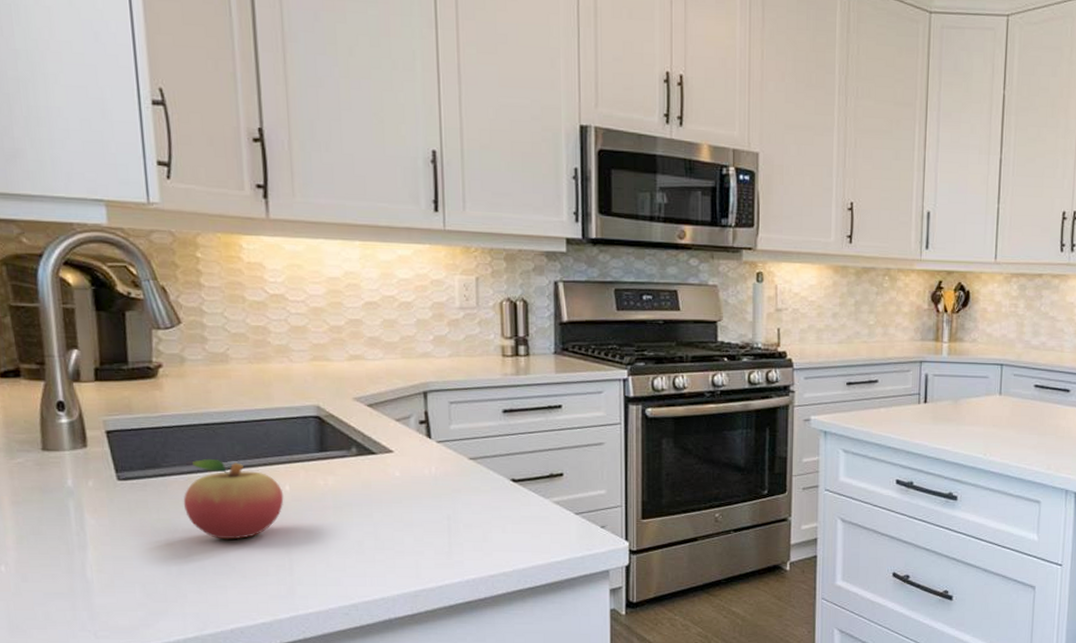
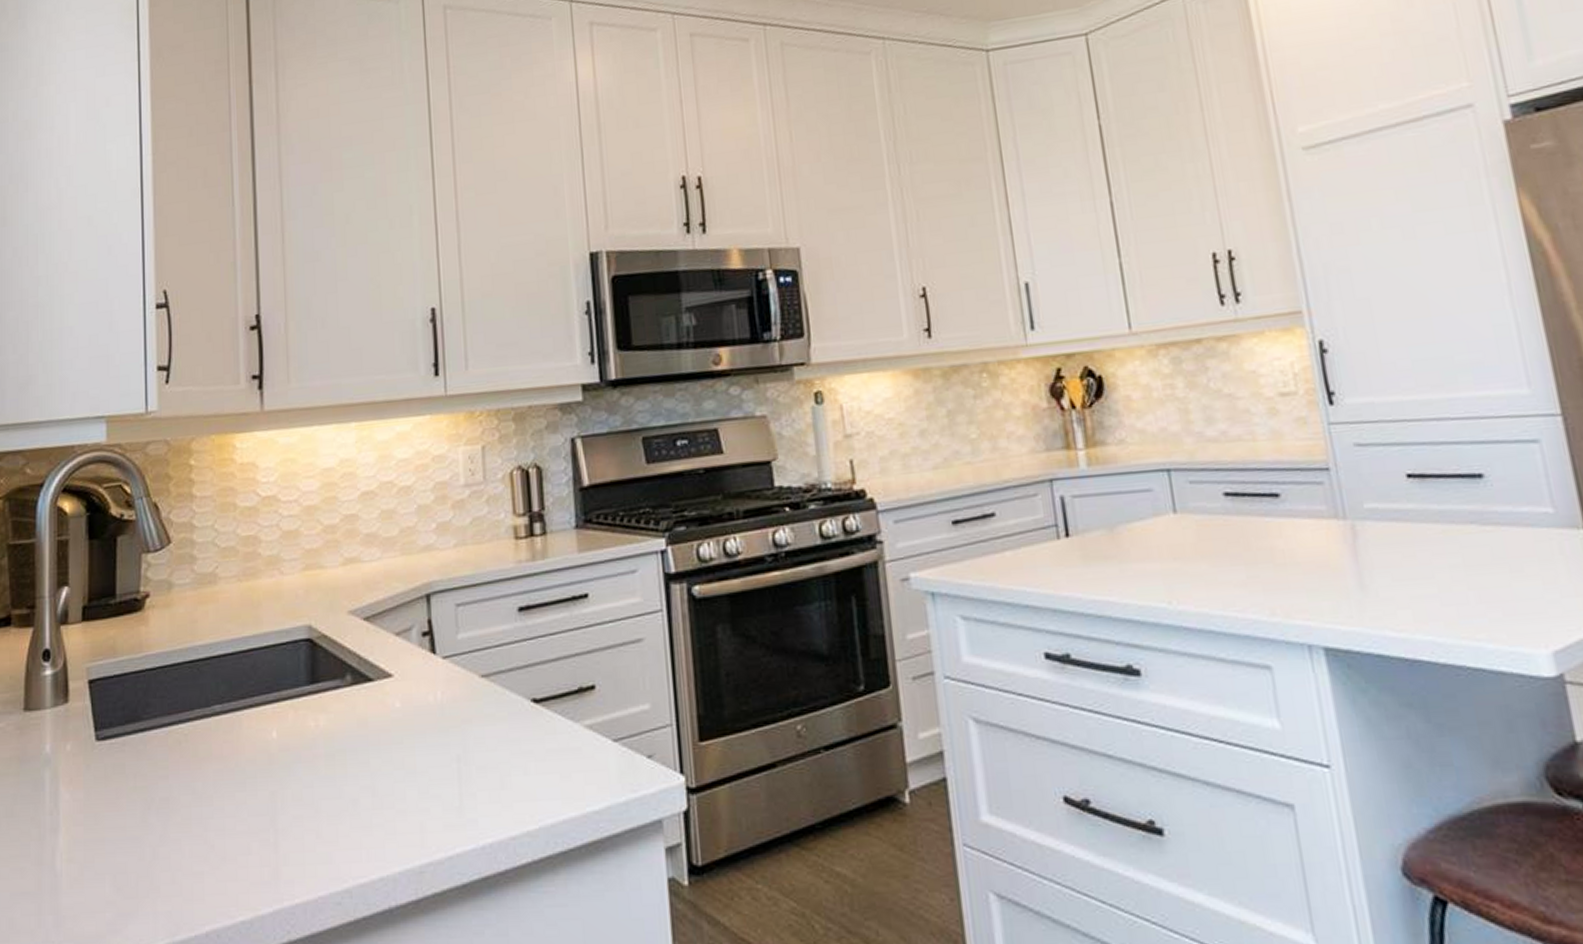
fruit: present [183,459,284,540] -> none [162,705,270,809]

